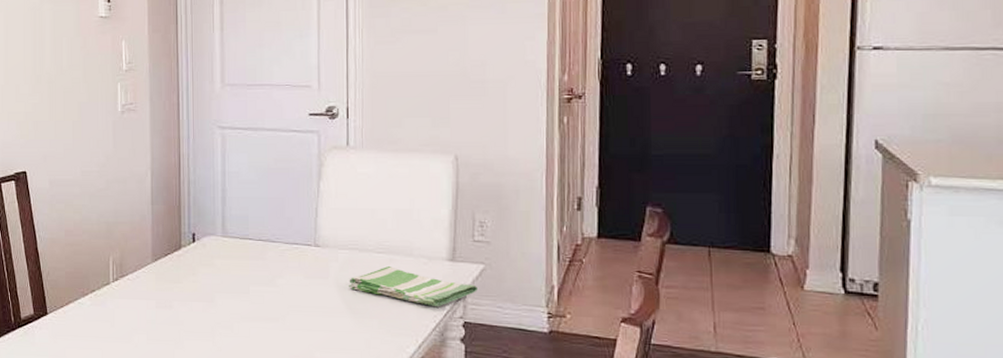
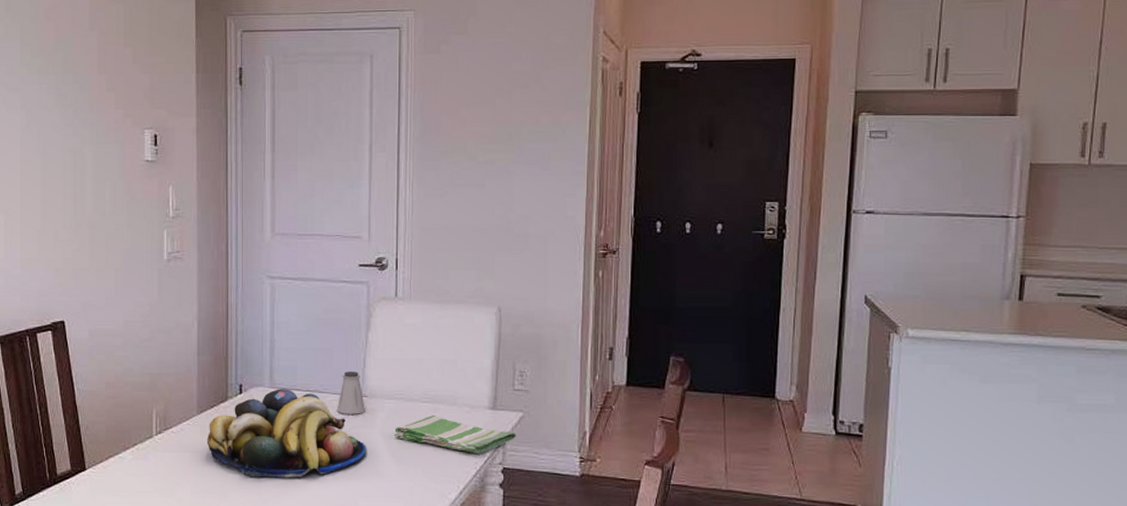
fruit bowl: none [161,238,320,327] -> present [206,389,366,478]
saltshaker: none [290,221,318,264] -> present [337,371,365,414]

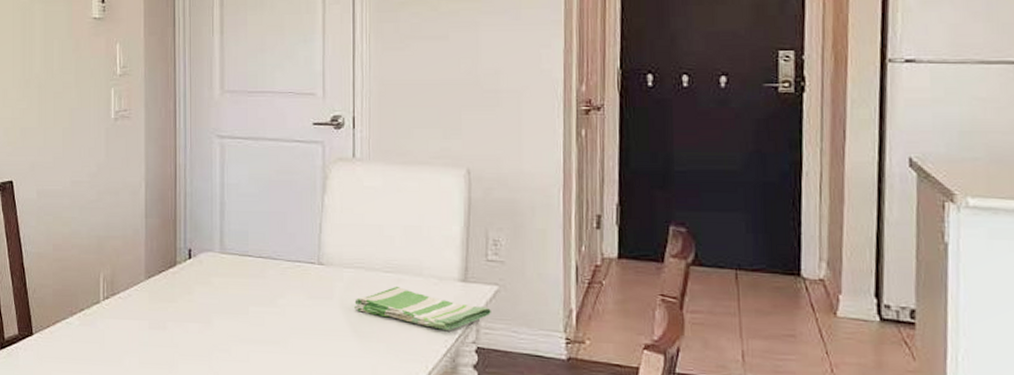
fruit bowl: present [206,389,366,478] -> none [155,254,324,351]
saltshaker: present [337,371,365,414] -> none [292,237,322,284]

